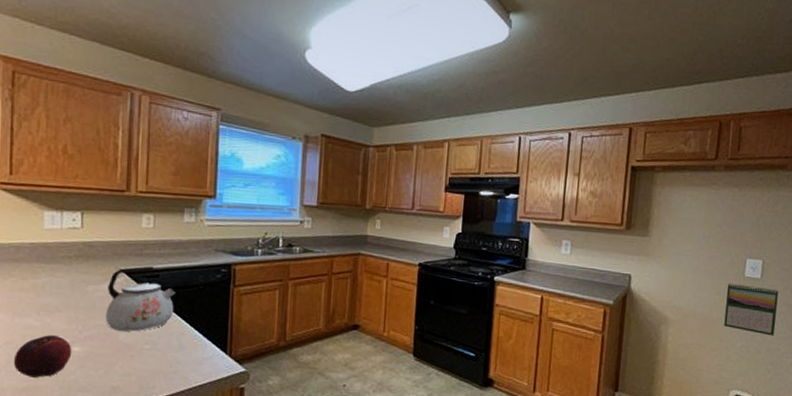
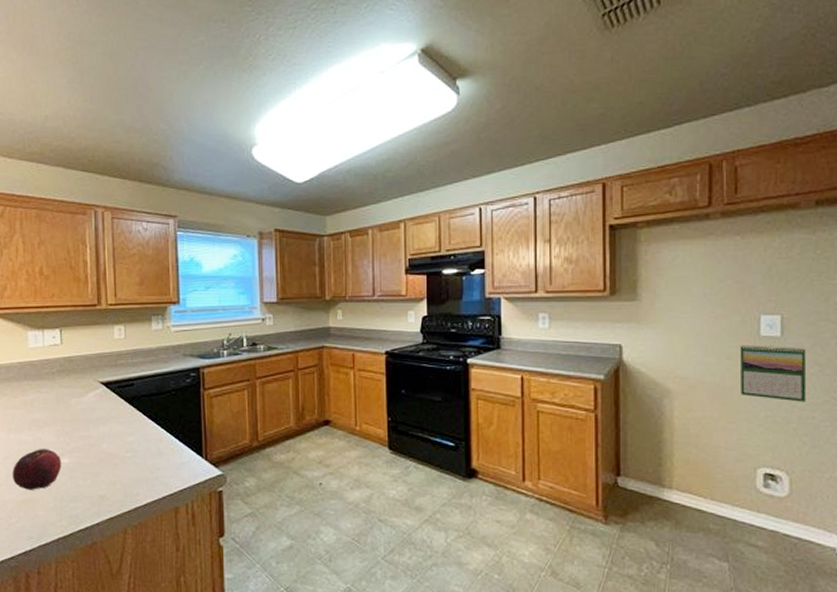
kettle: present [105,266,175,332] -> none [88,376,150,441]

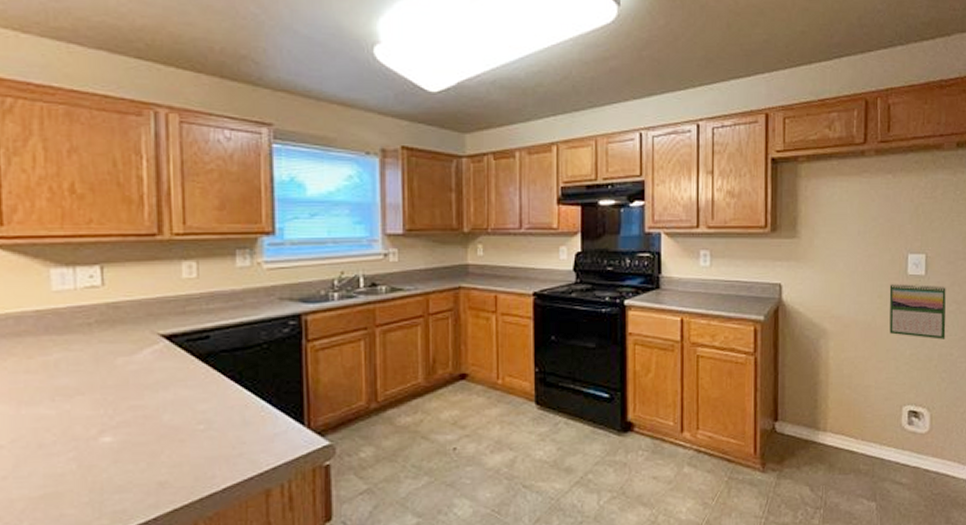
fruit: present [12,449,62,490] -> none [23,425,102,482]

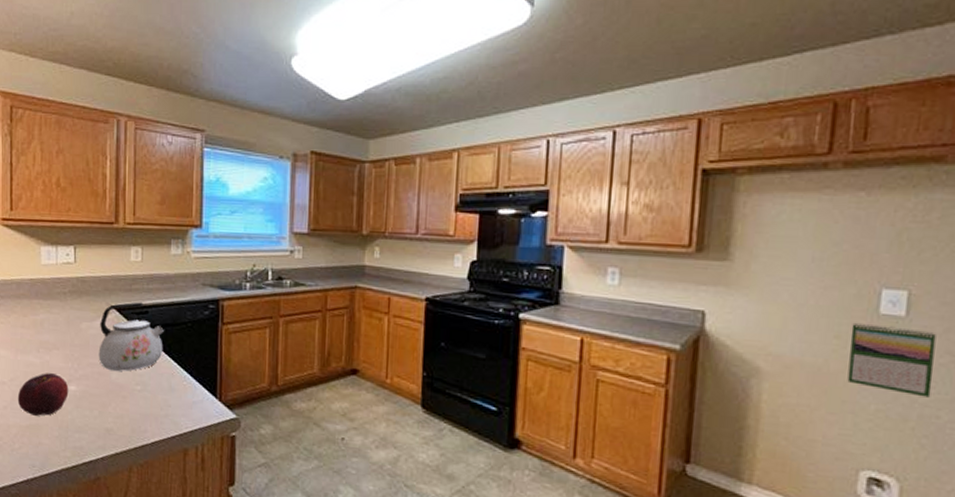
fruit: none [23,425,102,482] -> present [17,373,69,416]
kettle: none [142,326,232,411] -> present [98,302,164,371]

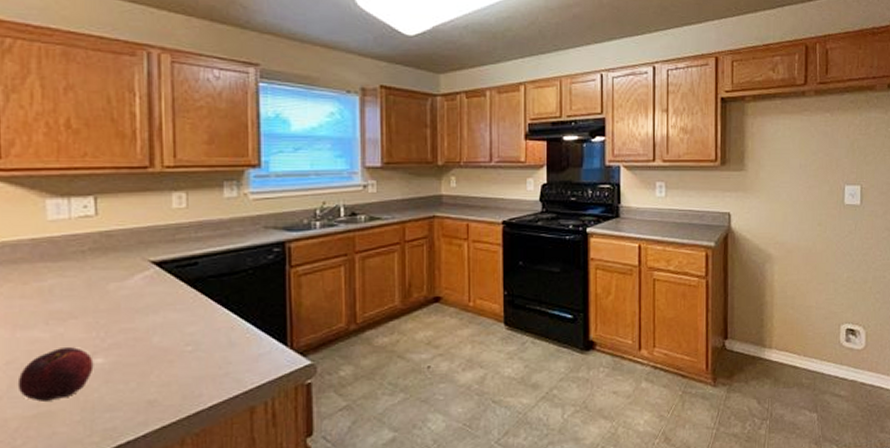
kettle: present [98,302,164,371] -> none [133,253,219,333]
calendar: present [847,322,937,398] -> none [828,212,880,264]

